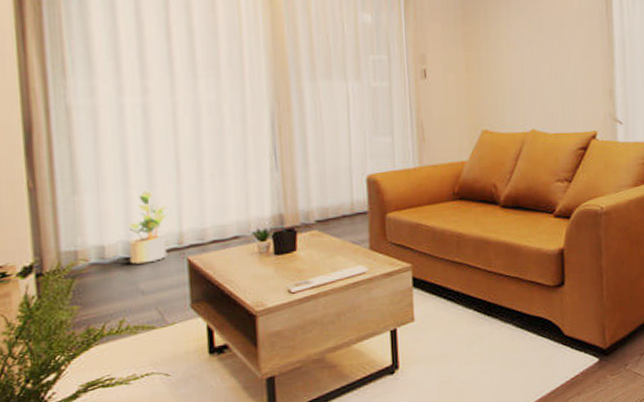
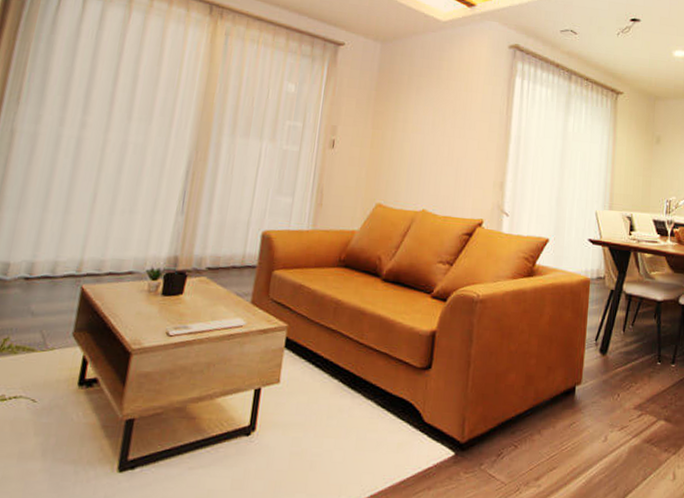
potted plant: present [128,191,168,264] -> none [28,216,76,286]

